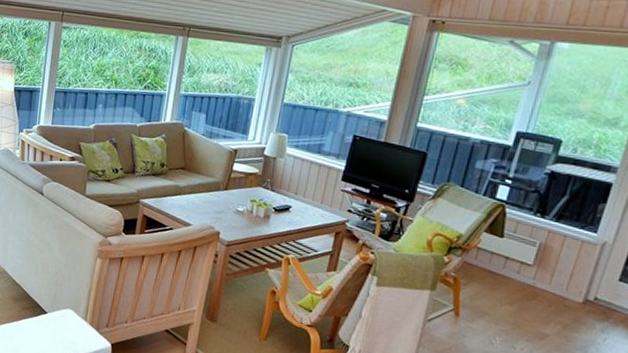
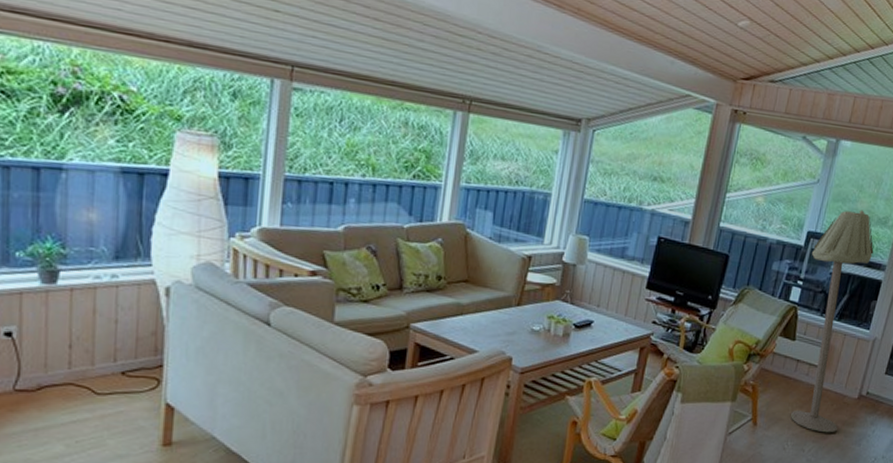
floor lamp: none [499,111,601,335] -> present [791,210,874,433]

